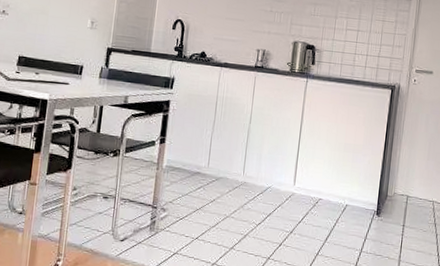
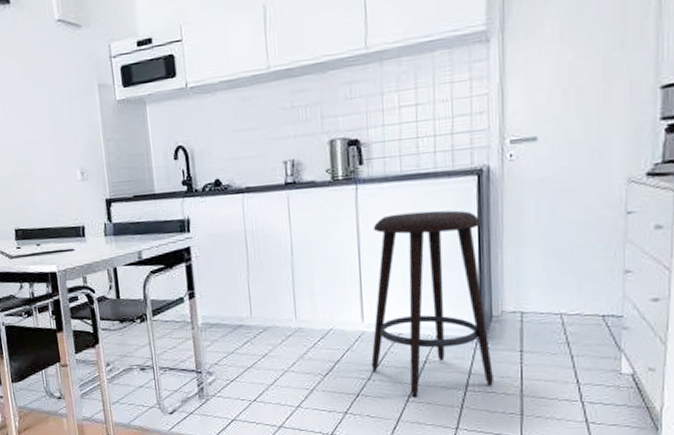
stool: none [294,106,389,253] -> present [371,210,495,398]

